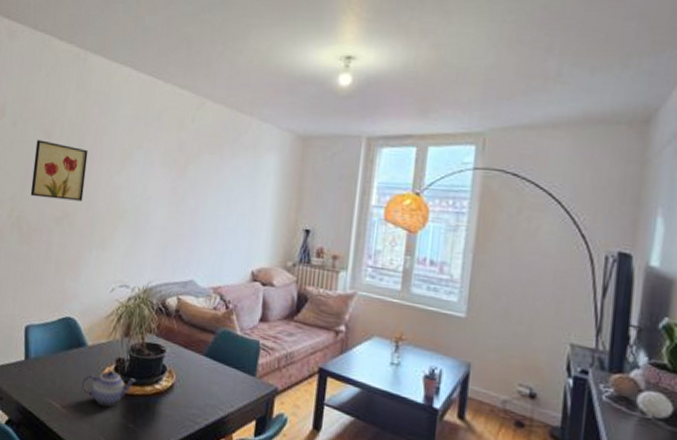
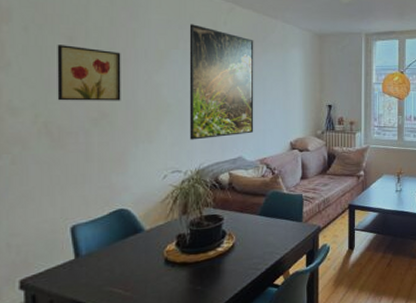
teapot: present [81,370,137,407] -> none [143,246,199,280]
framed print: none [141,121,223,254] -> present [189,24,254,140]

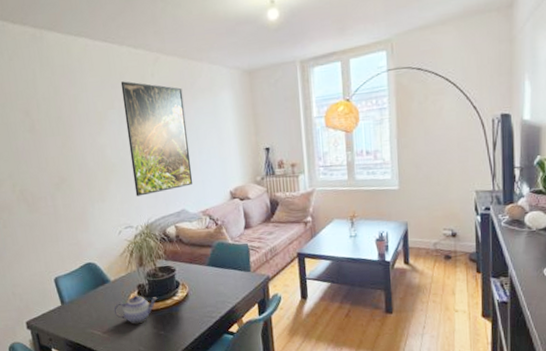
wall art: present [57,45,121,101] -> none [18,119,74,170]
teapot: none [143,246,199,280] -> present [113,295,158,324]

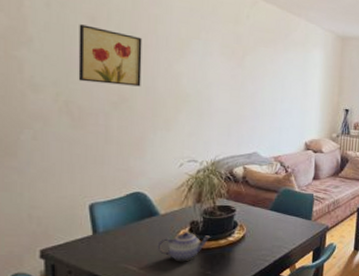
wall art: none [18,119,74,170] -> present [78,24,142,87]
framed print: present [120,81,193,197] -> none [207,15,276,132]

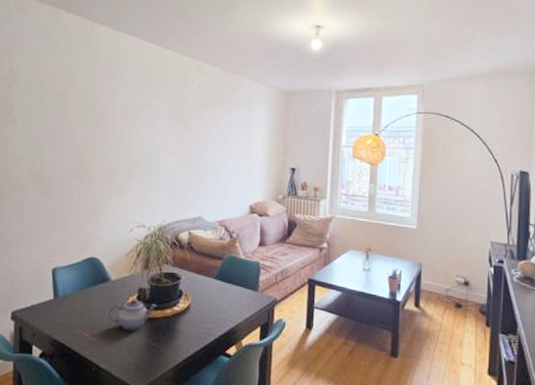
wall art: present [78,24,142,87] -> none [49,102,101,155]

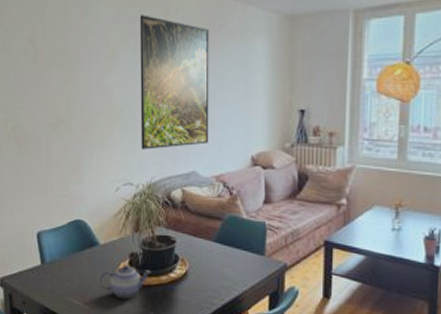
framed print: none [154,82,219,197] -> present [139,15,209,150]

